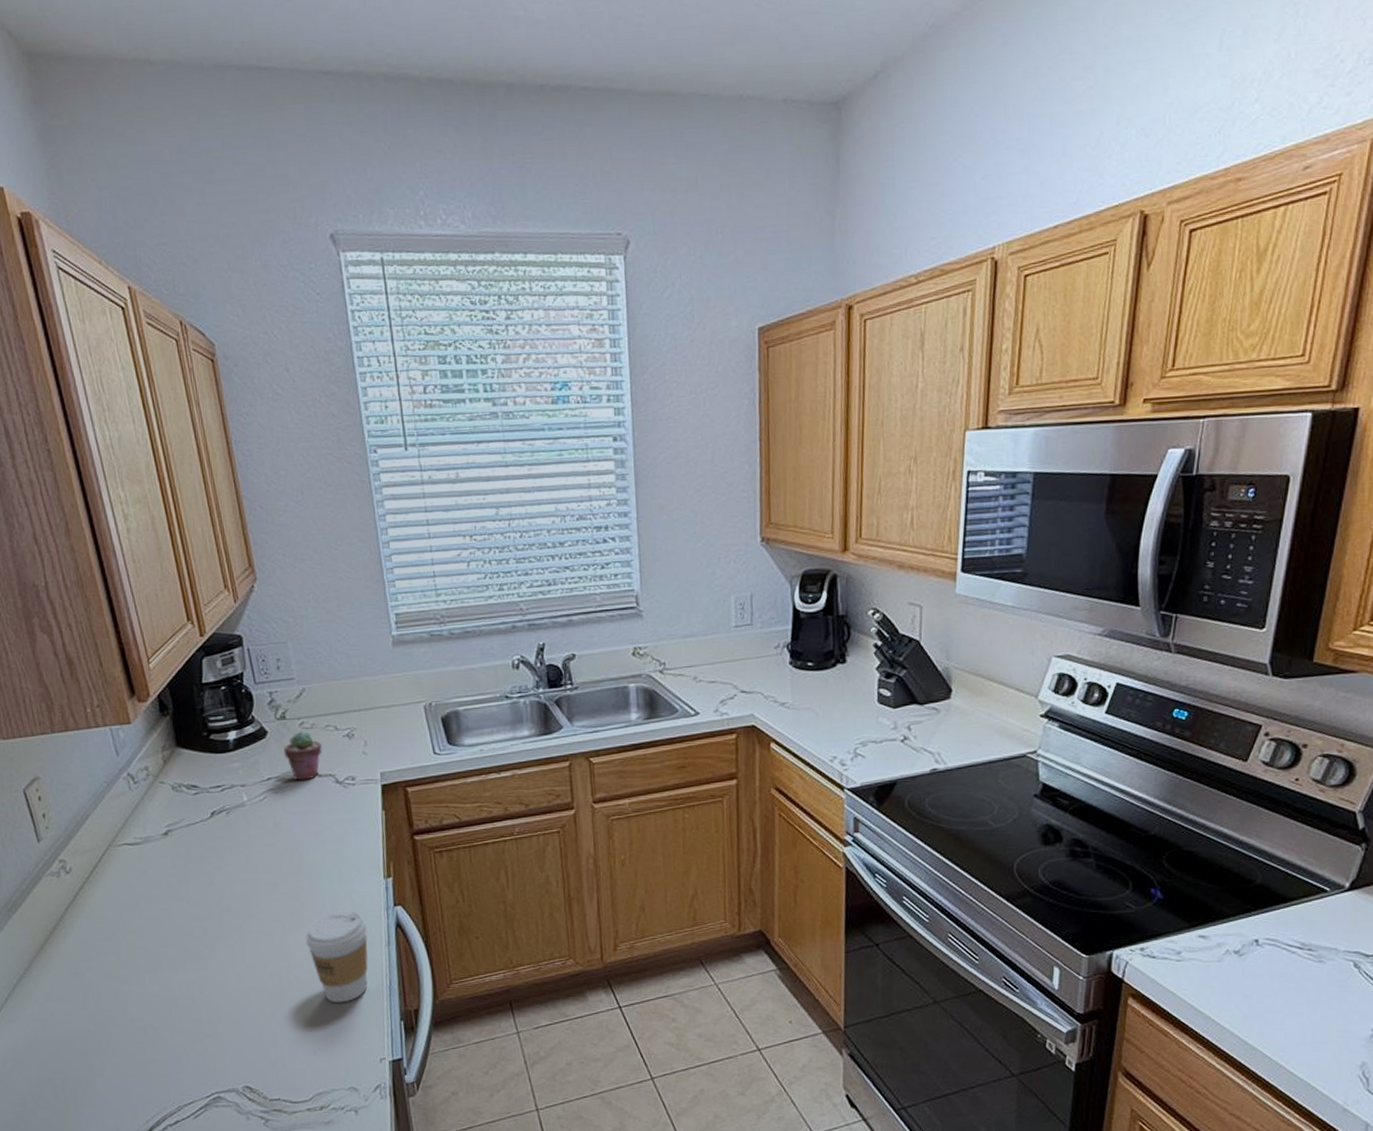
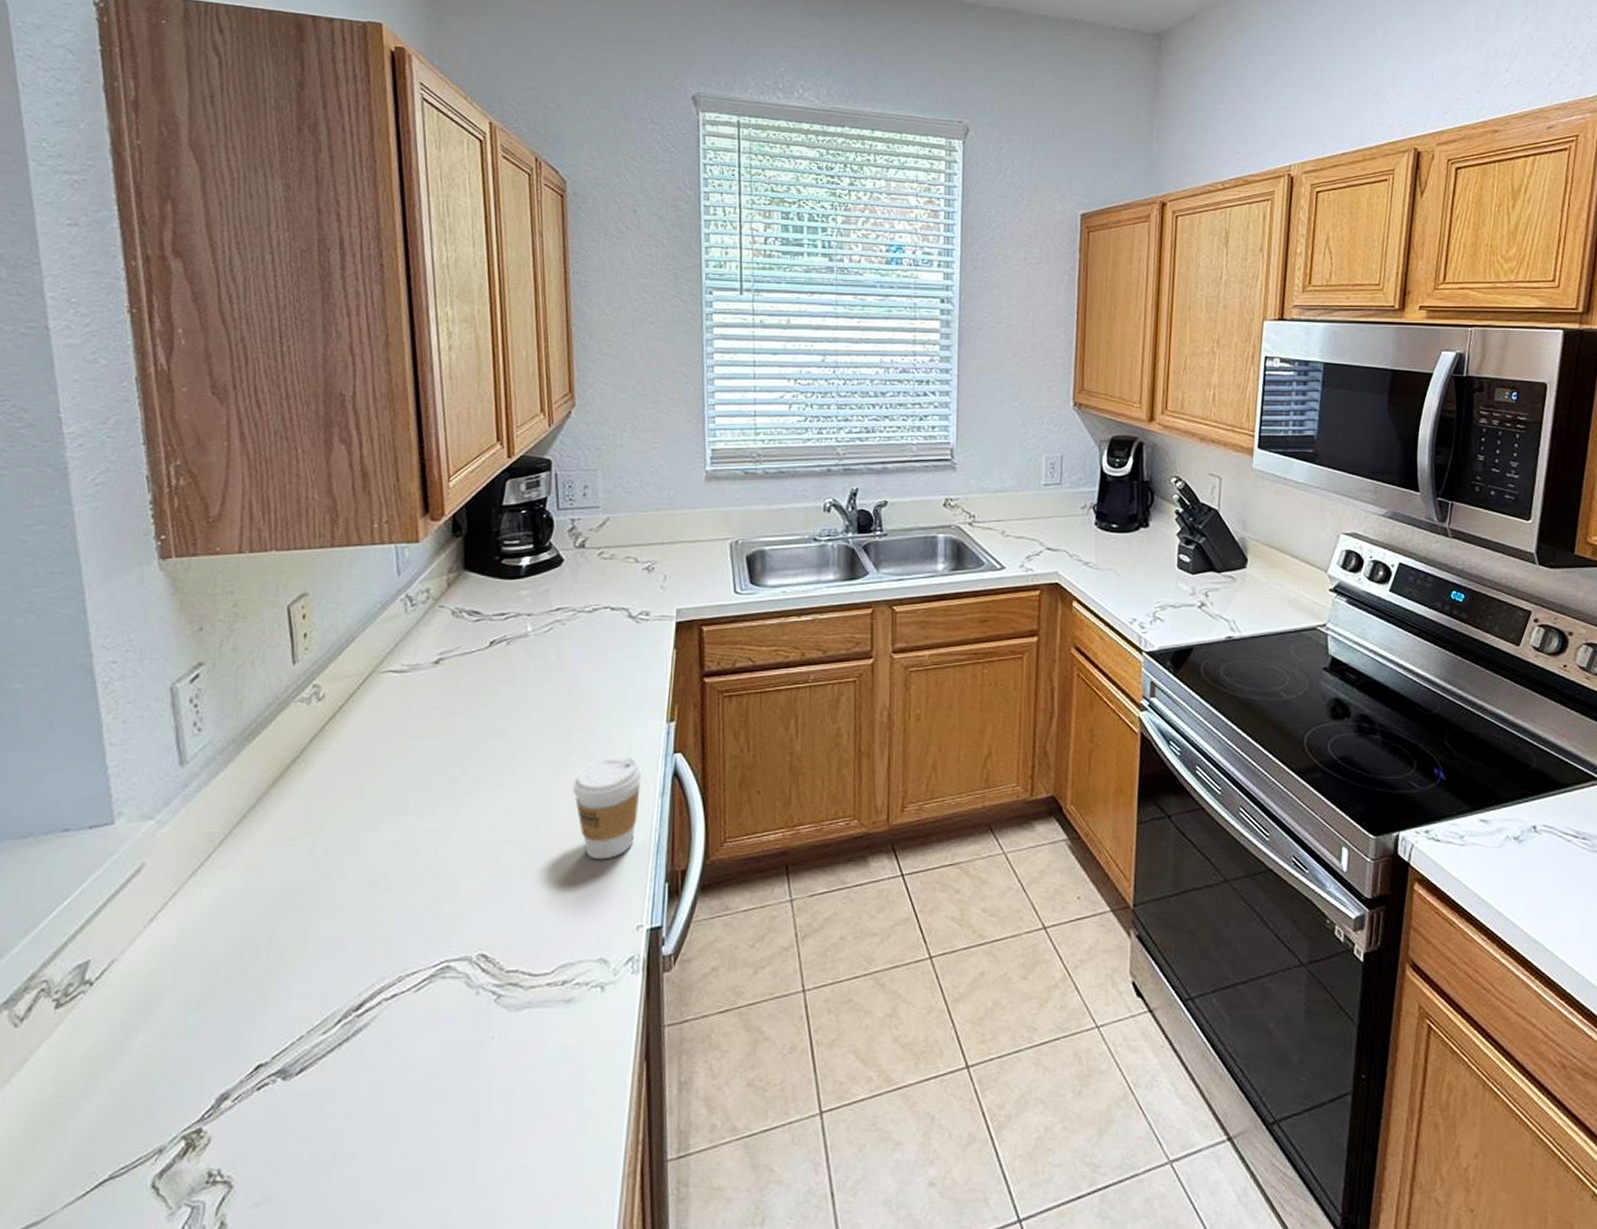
potted succulent: present [283,731,322,781] -> none [577,561,619,613]

